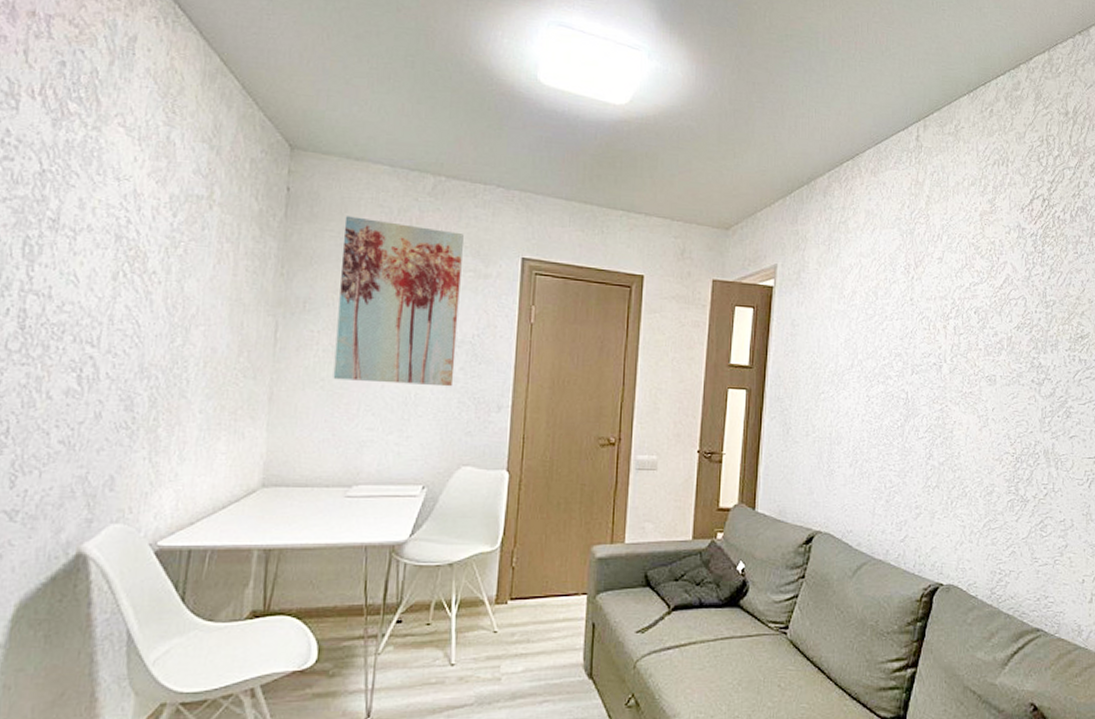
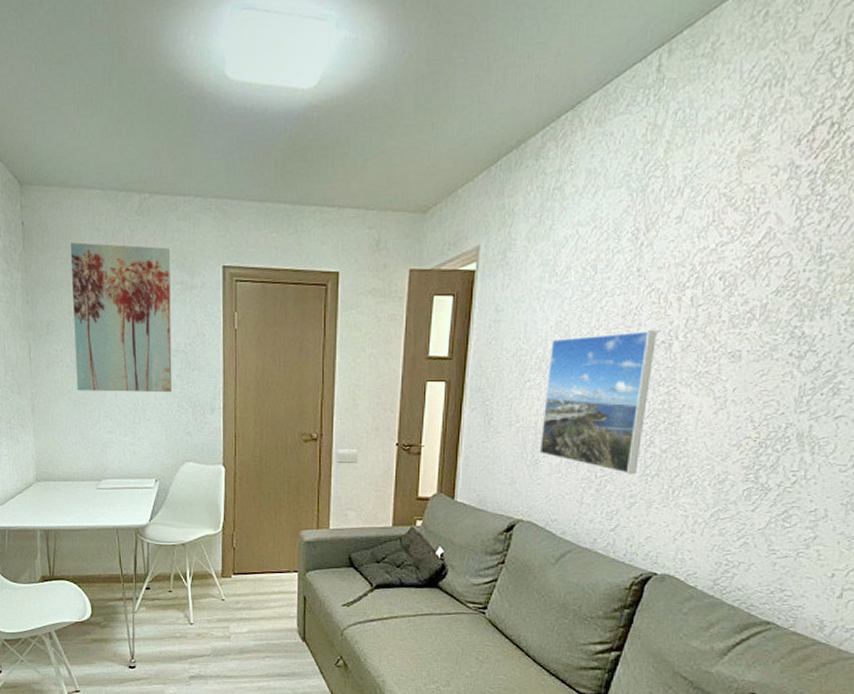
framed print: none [834,352,929,486] -> present [539,330,657,475]

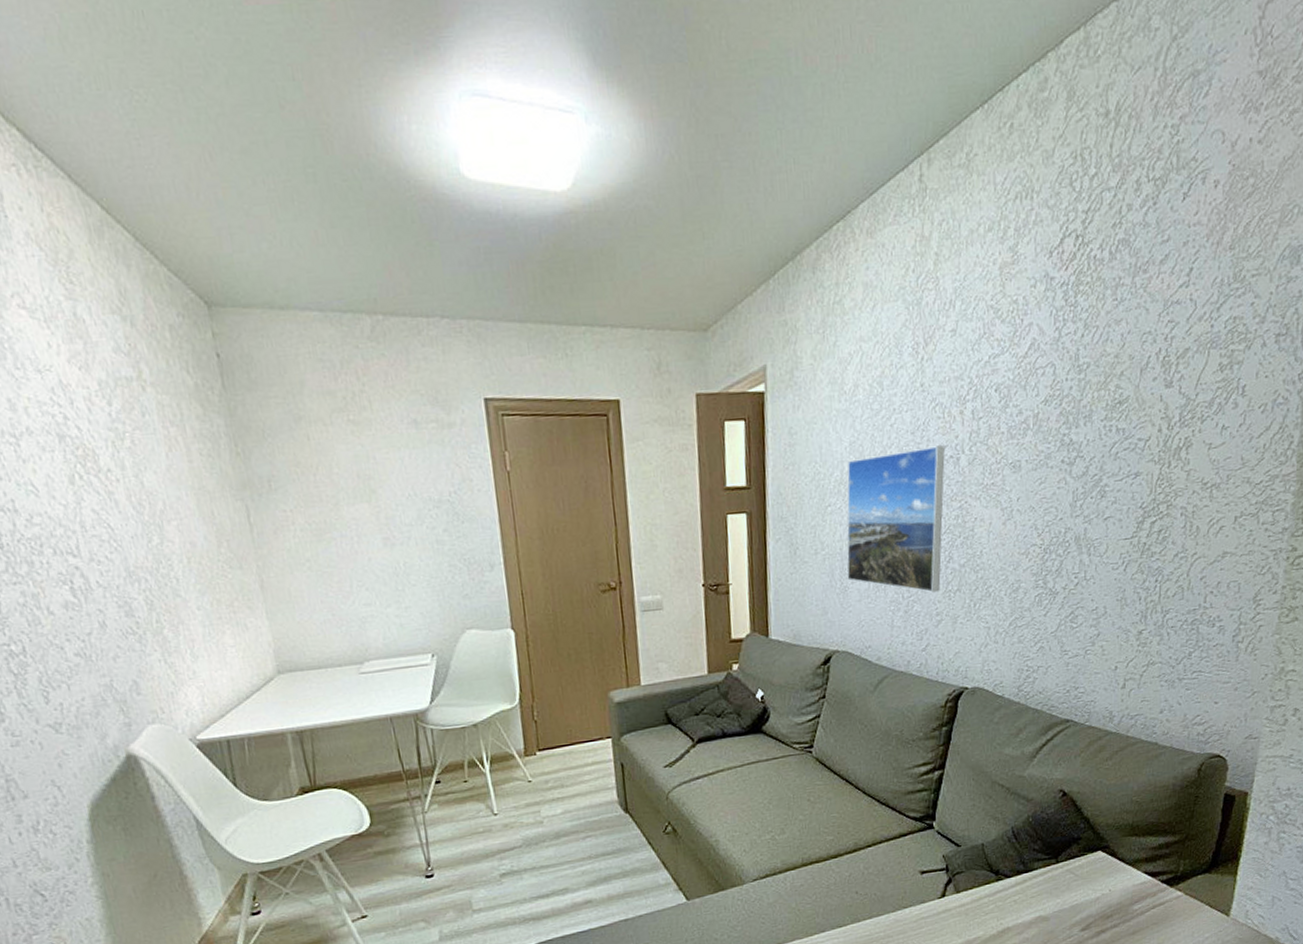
wall art: present [70,242,173,393] -> none [286,377,440,559]

